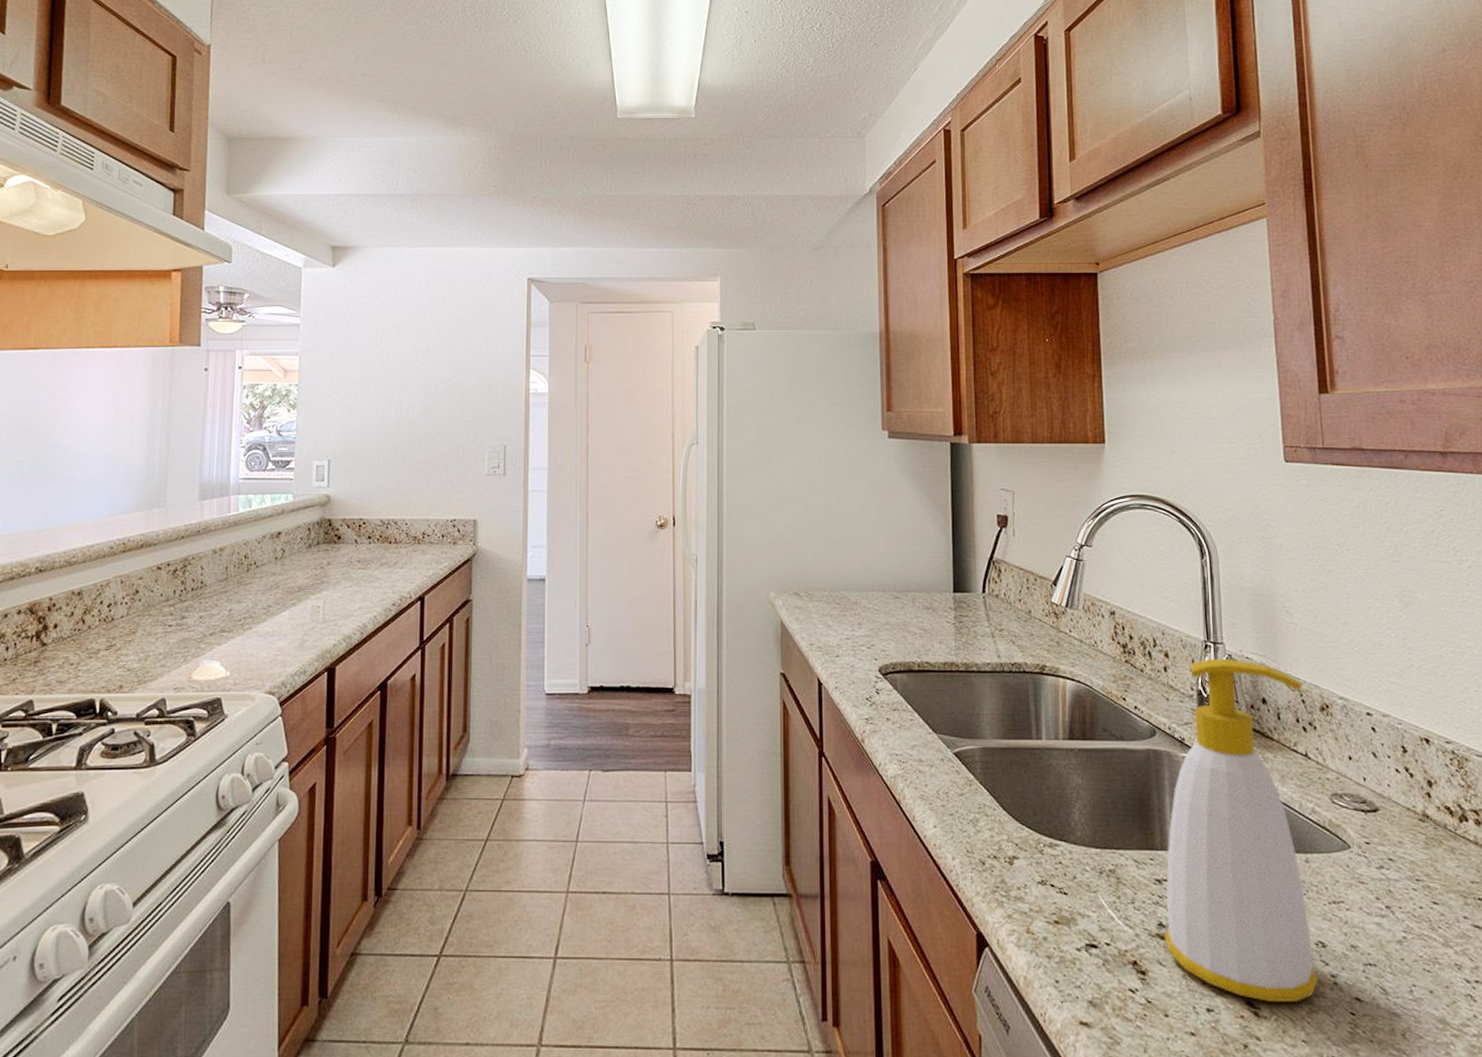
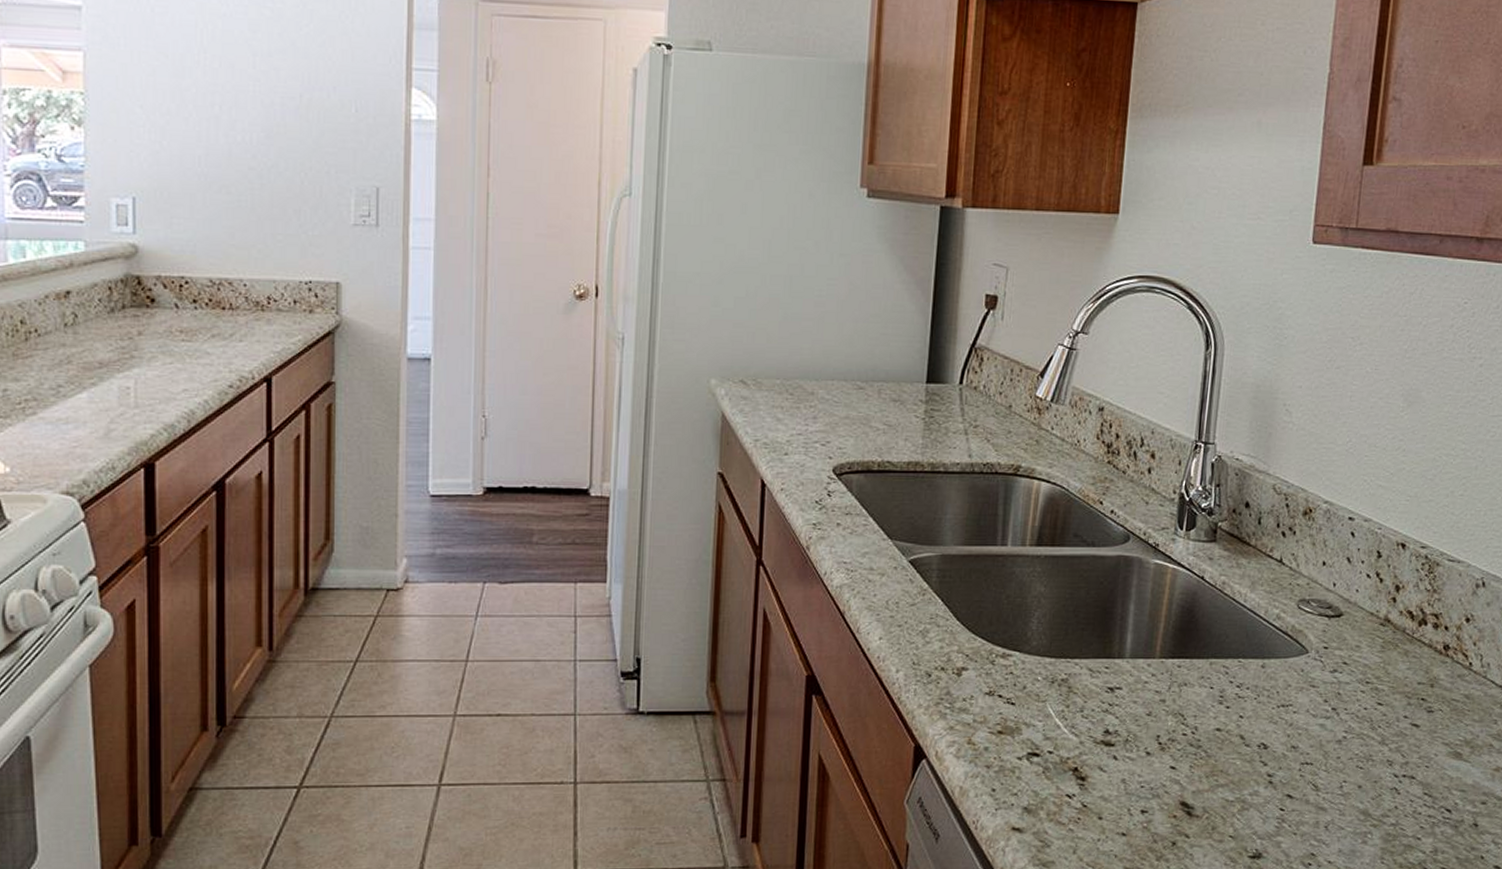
soap bottle: present [1164,658,1318,1002] -> none [1108,459,1289,802]

